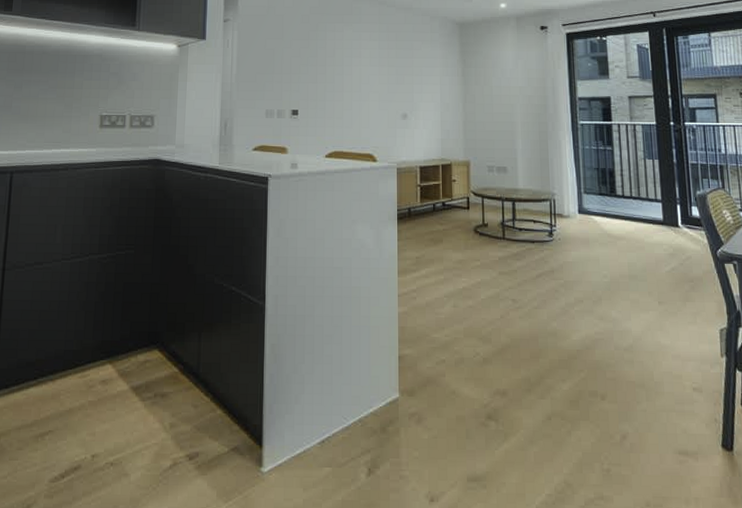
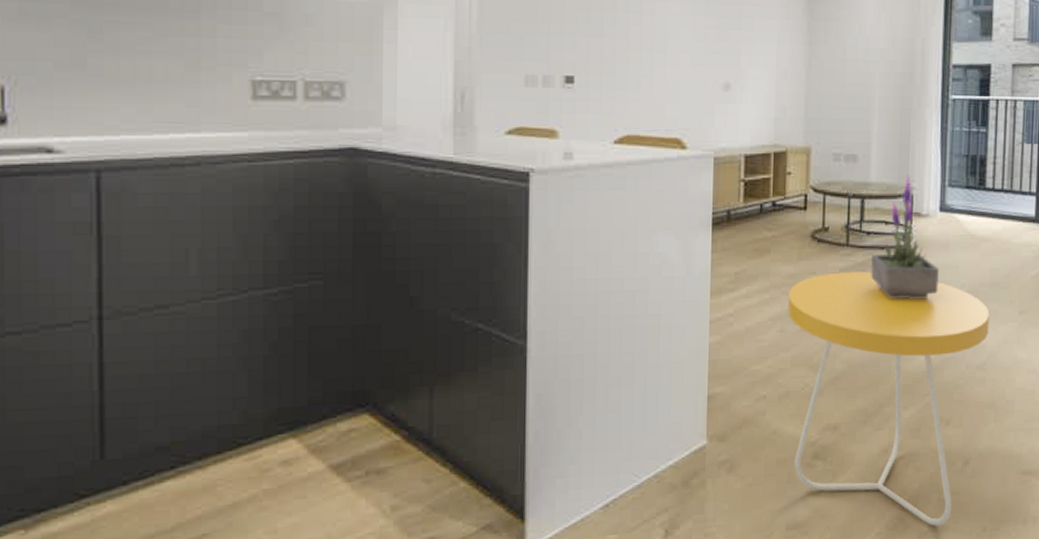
side table: none [458,260,632,495] -> present [788,271,990,527]
potted plant: none [523,183,584,285] -> present [870,175,940,299]

